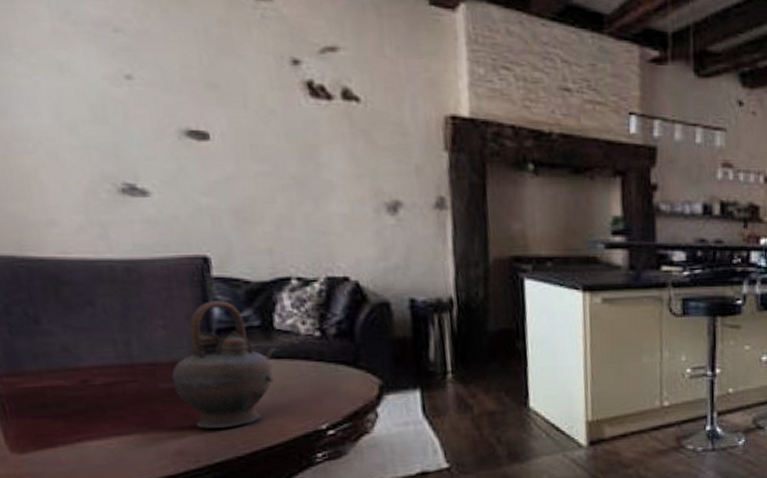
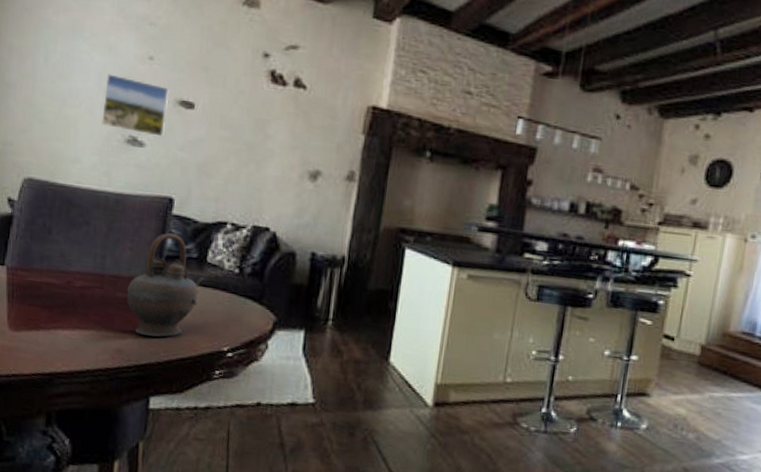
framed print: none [67,103,174,180] -> present [102,74,169,137]

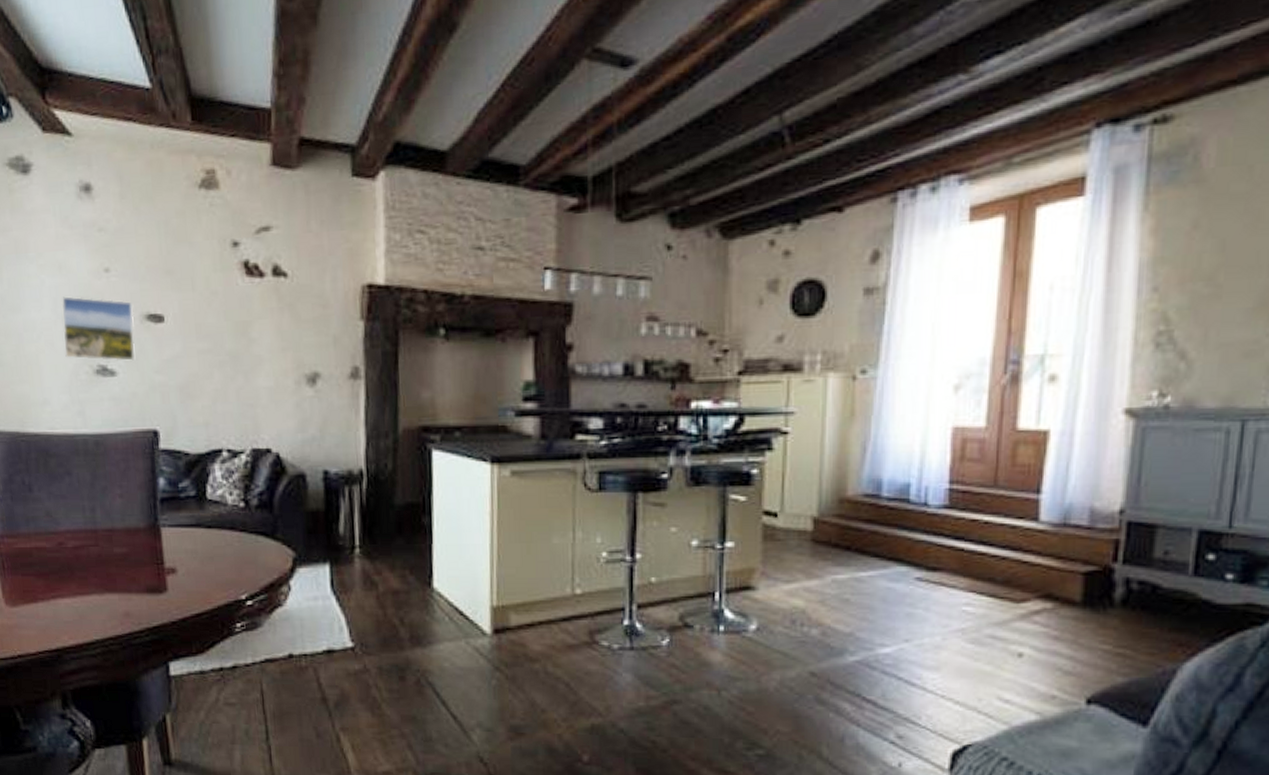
teapot: present [127,233,206,337] -> none [124,472,209,594]

